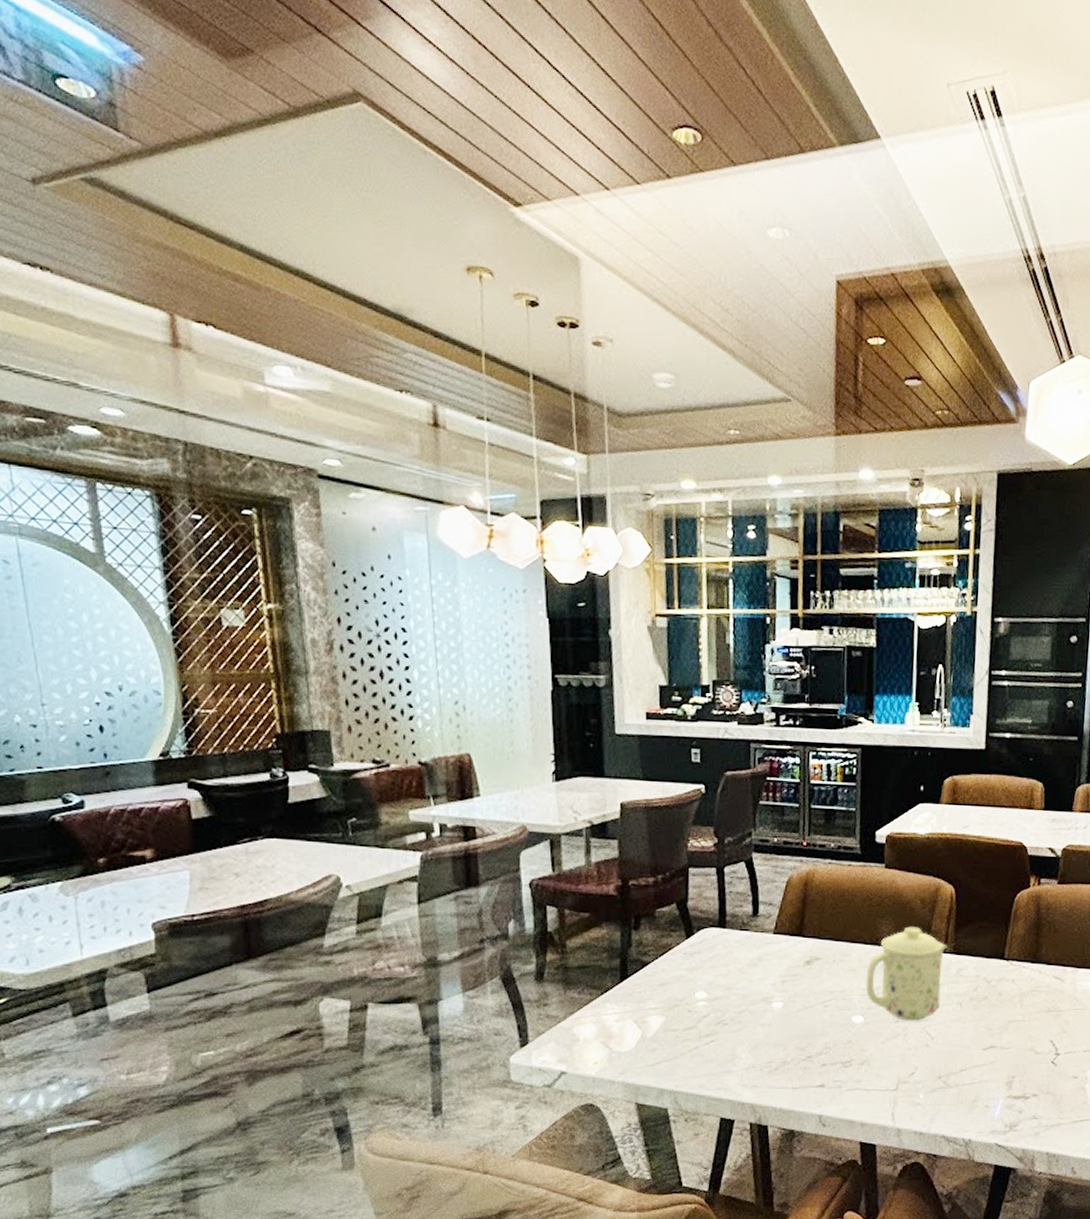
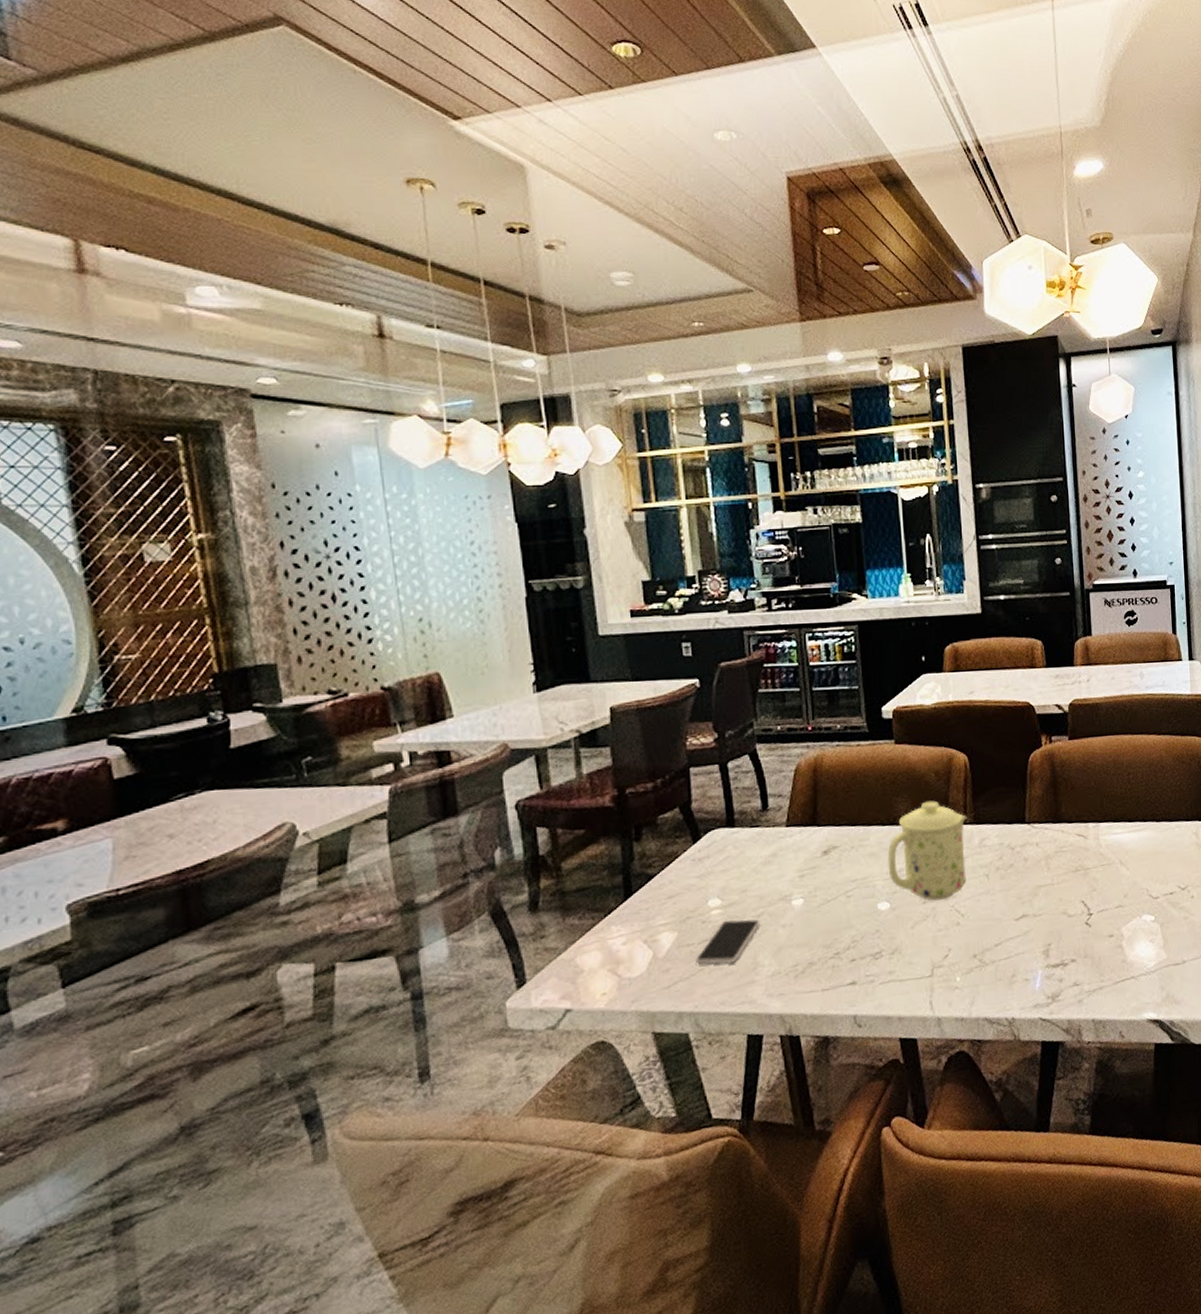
smartphone: none [679,1013,742,1052] -> present [695,919,761,965]

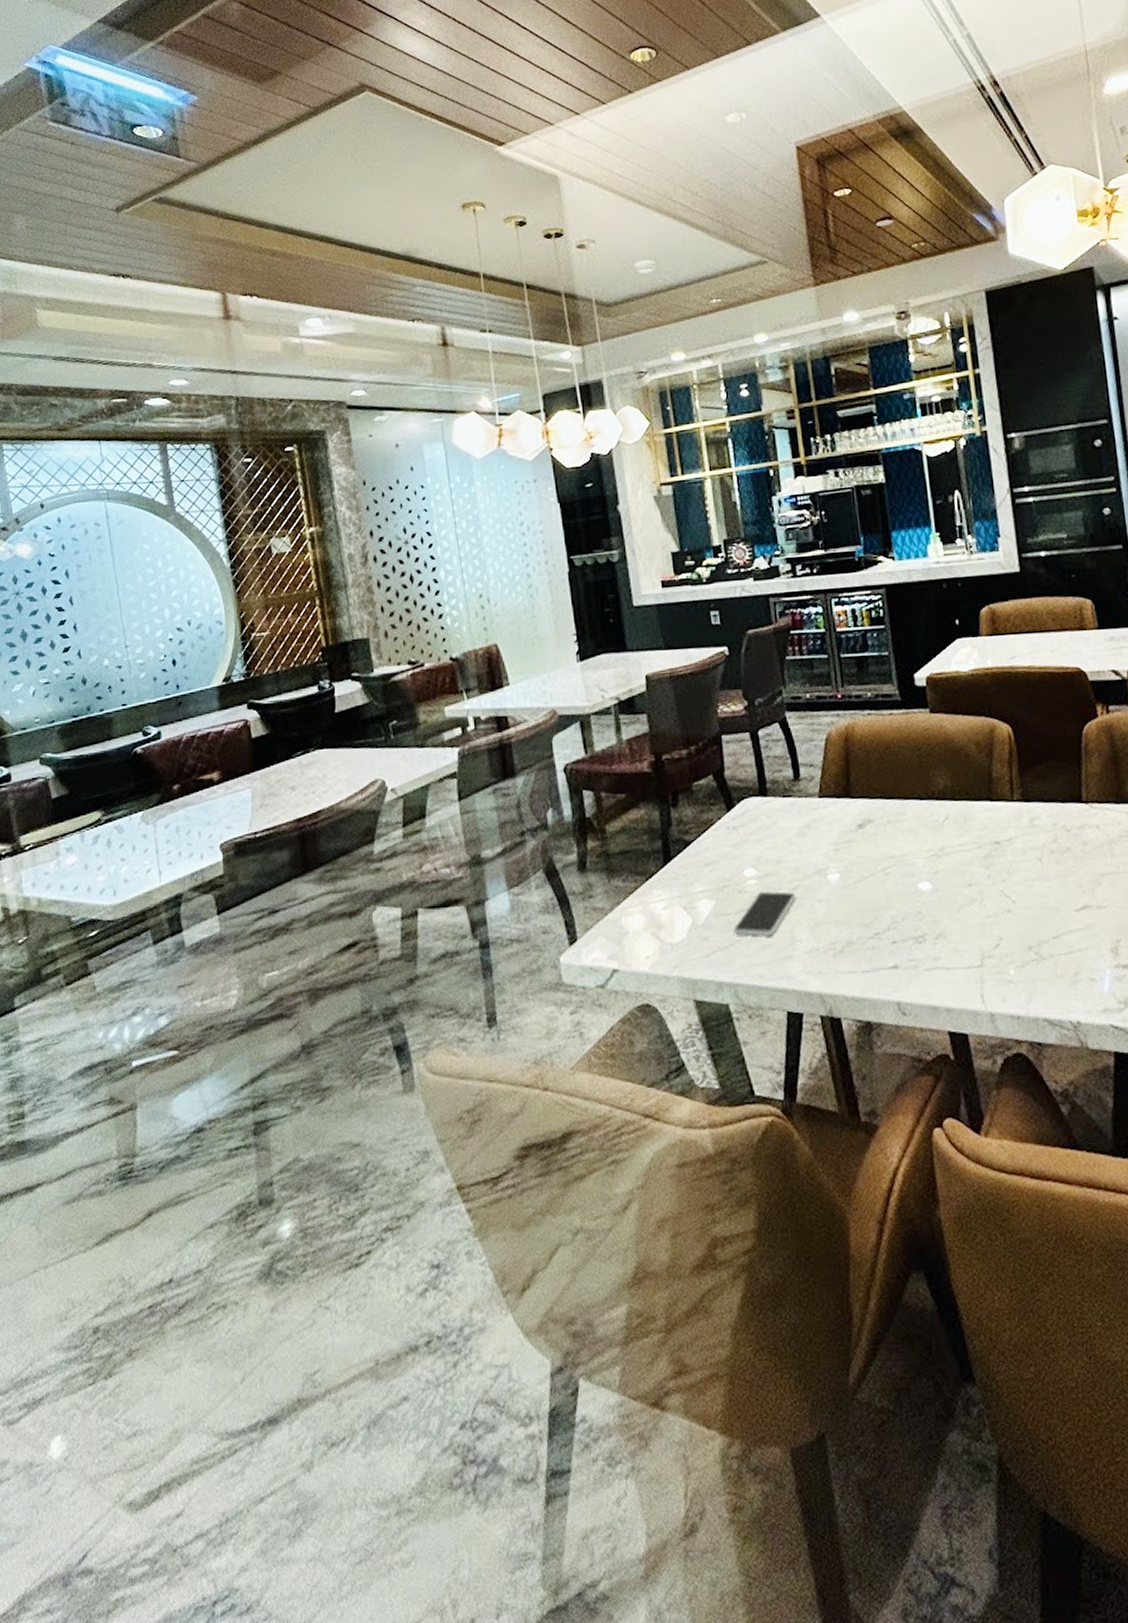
mug: present [887,800,967,901] -> none [927,774,1016,884]

